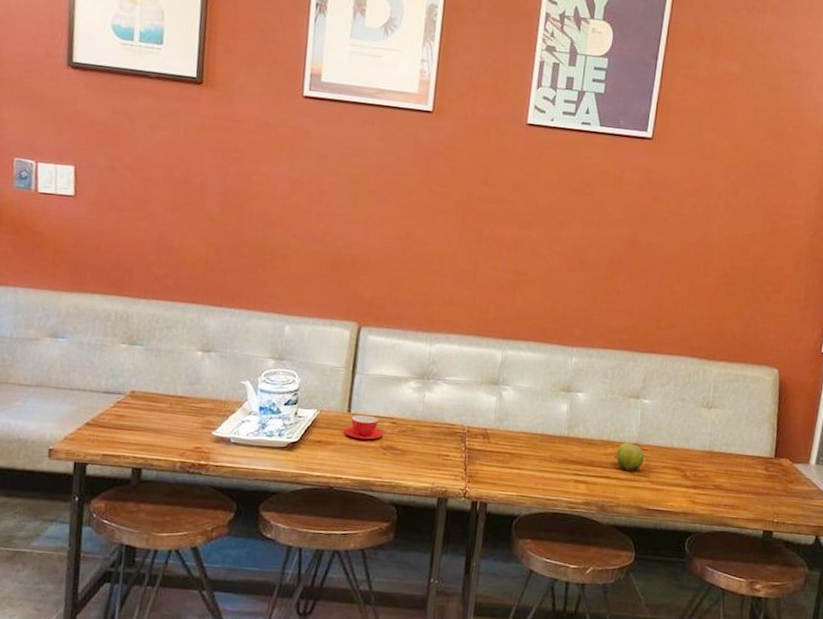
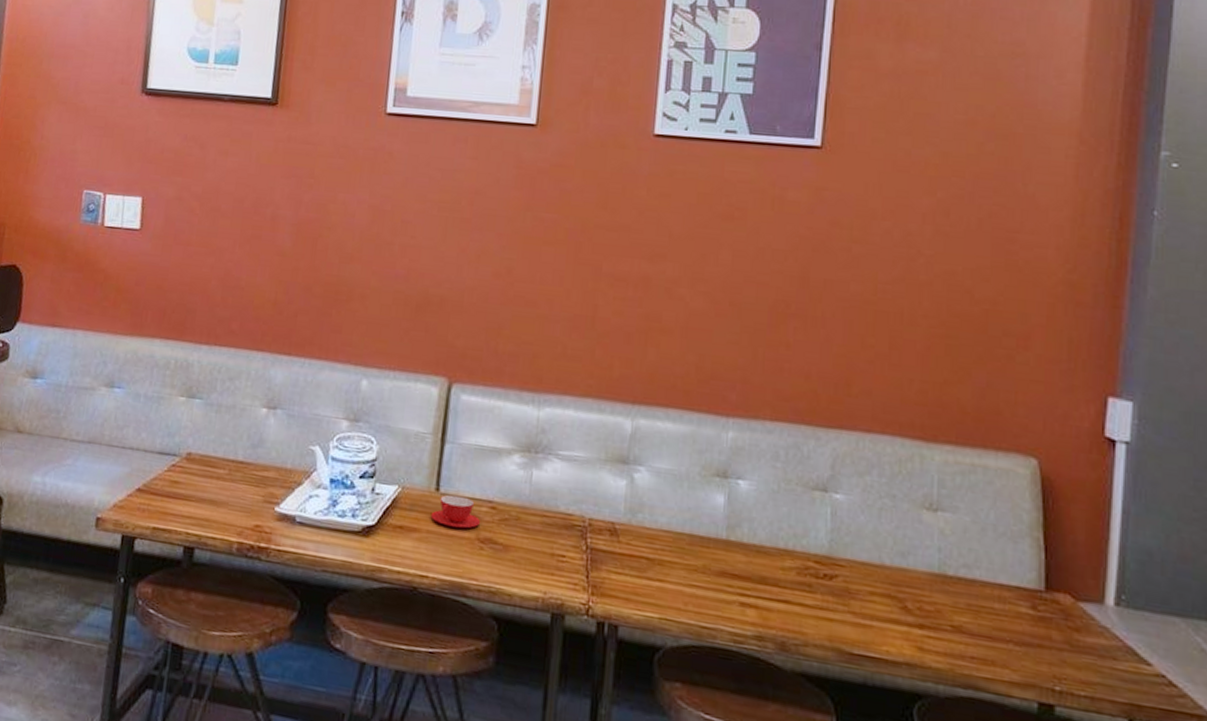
fruit: present [616,442,644,472] -> none [798,553,840,596]

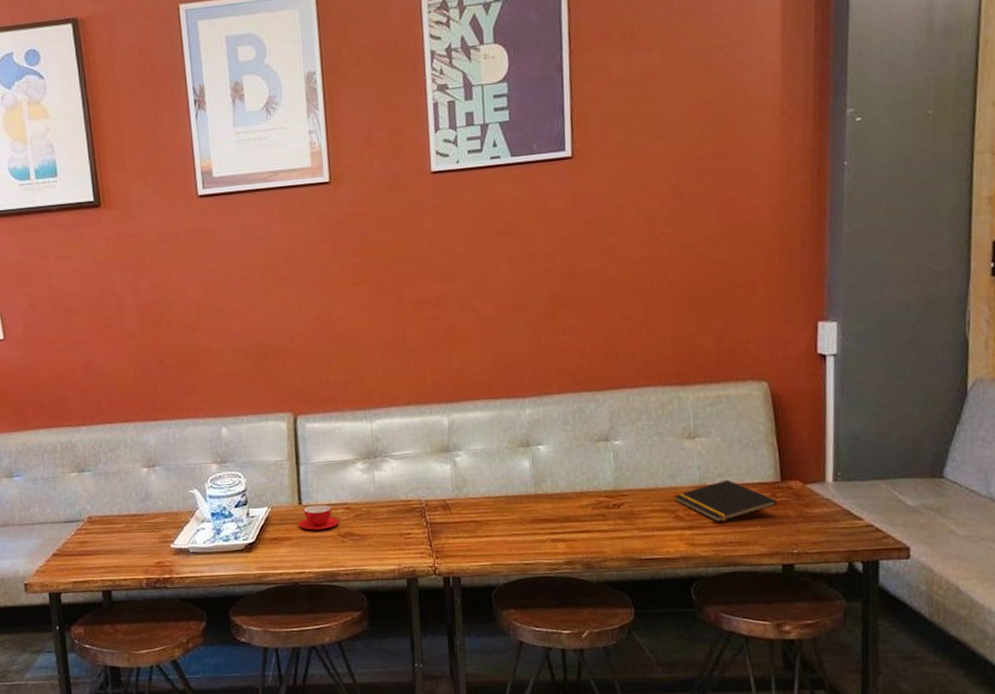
notepad: none [903,573,1038,628] -> present [673,479,777,522]

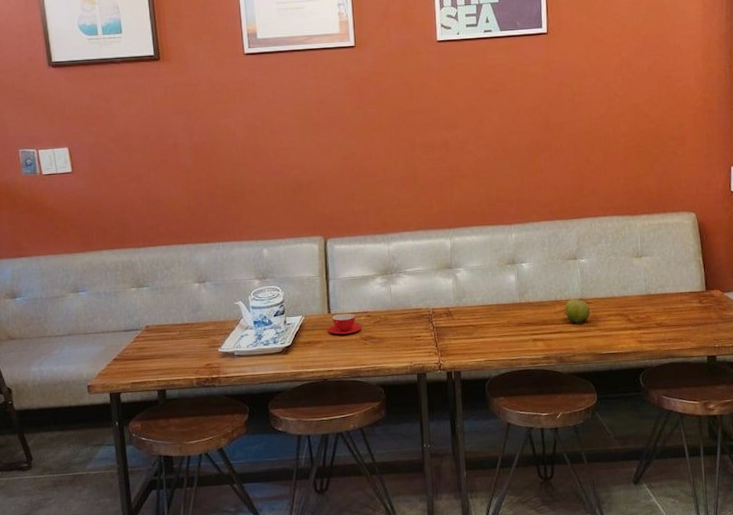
fruit: none [593,489,626,522] -> present [565,298,590,324]
notepad: present [673,479,777,522] -> none [626,289,703,323]

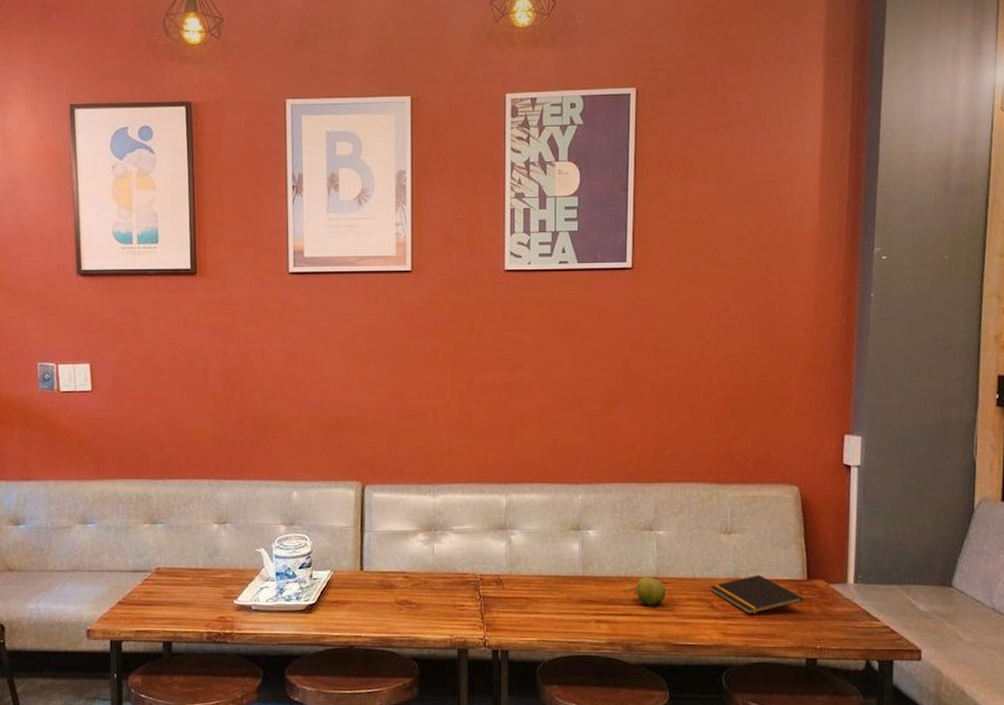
teacup: present [327,313,362,335] -> none [358,571,398,596]
notepad: none [626,289,703,323] -> present [710,574,803,614]

